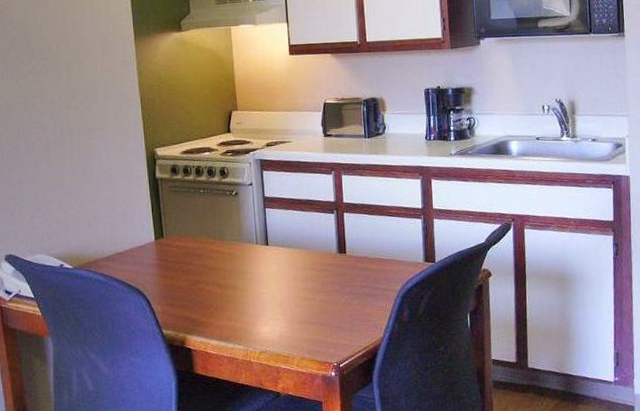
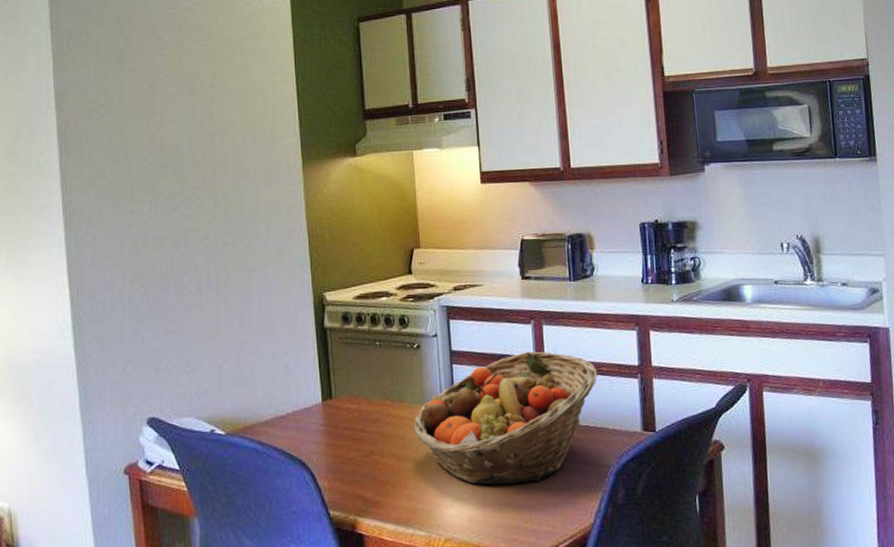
fruit basket: none [232,197,388,307] -> present [413,351,598,485]

